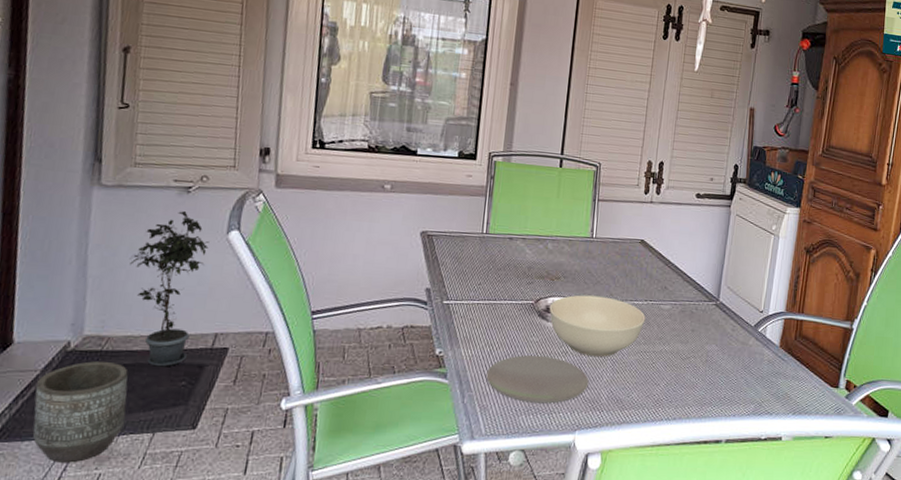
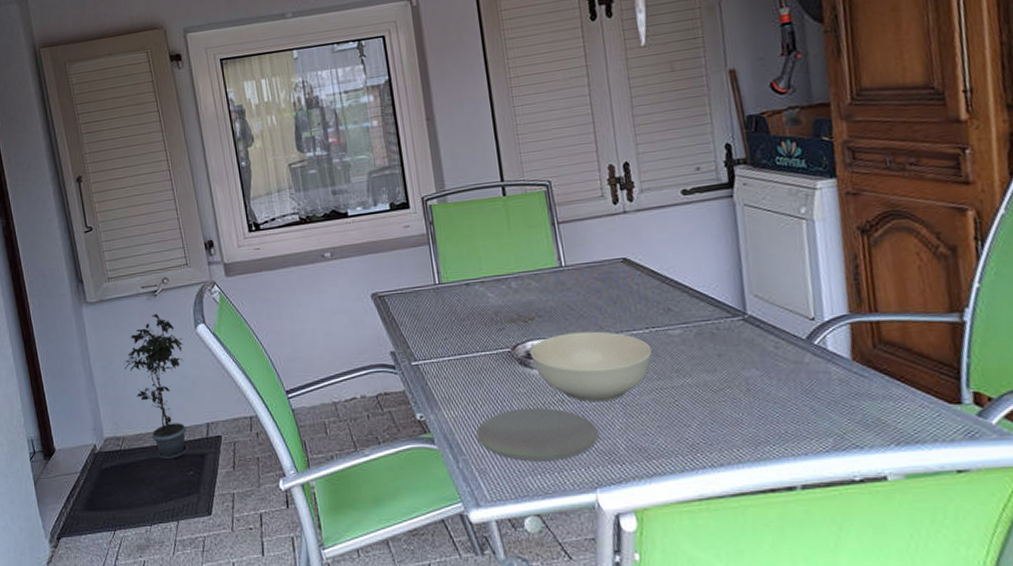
planter: present [32,361,128,463] -> none [79,460,153,553]

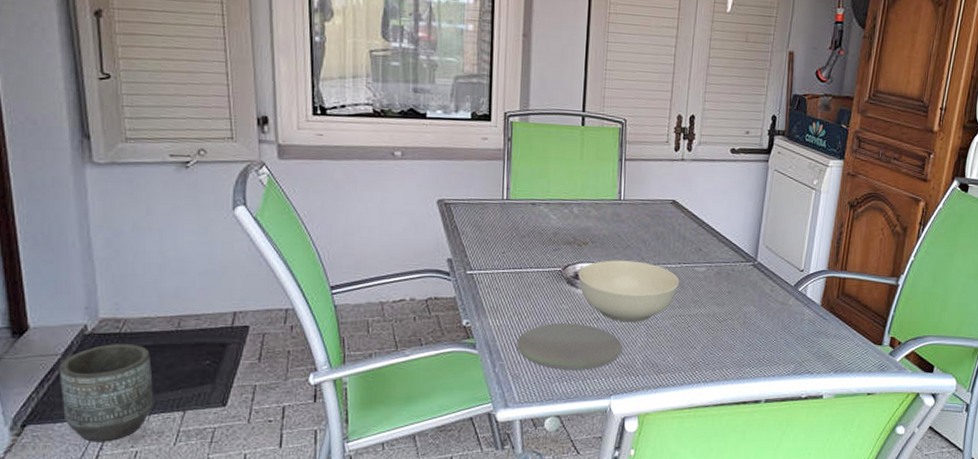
planter: none [79,460,153,553] -> present [59,344,154,442]
potted plant: present [123,314,189,460] -> none [134,188,216,347]

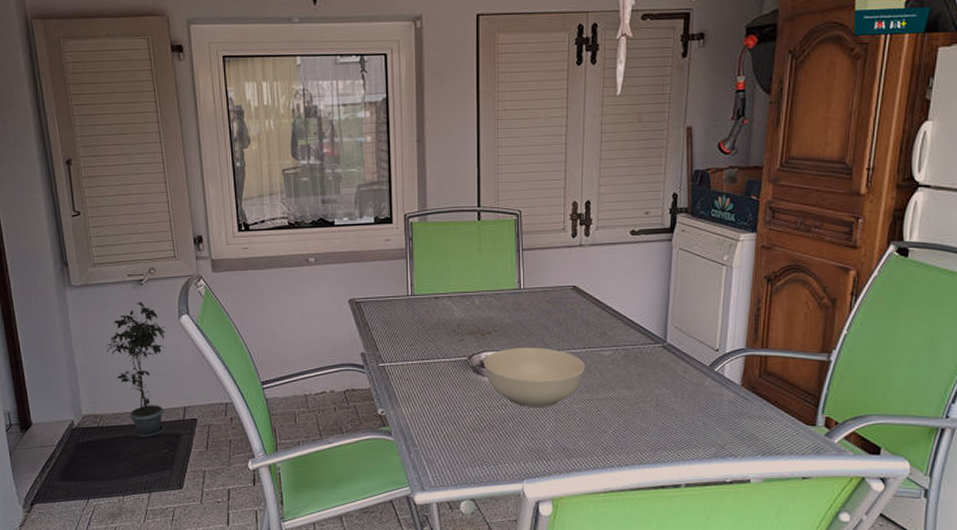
planter: present [59,344,154,442] -> none [55,436,127,519]
potted plant: none [134,188,216,347] -> present [105,302,166,438]
plate: present [516,322,623,370] -> none [429,409,532,455]

